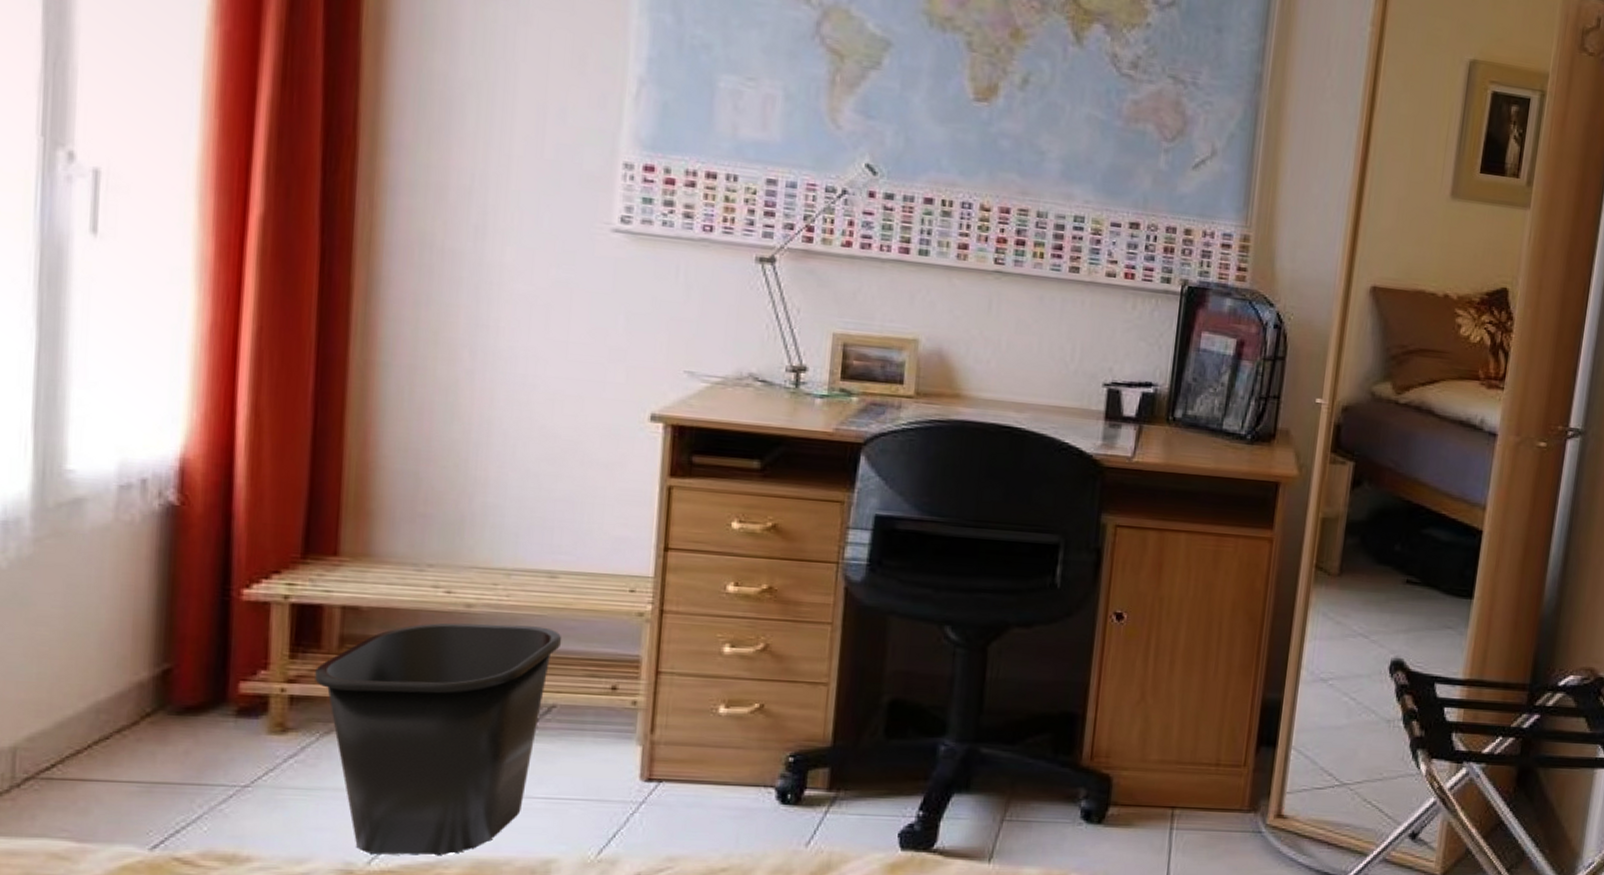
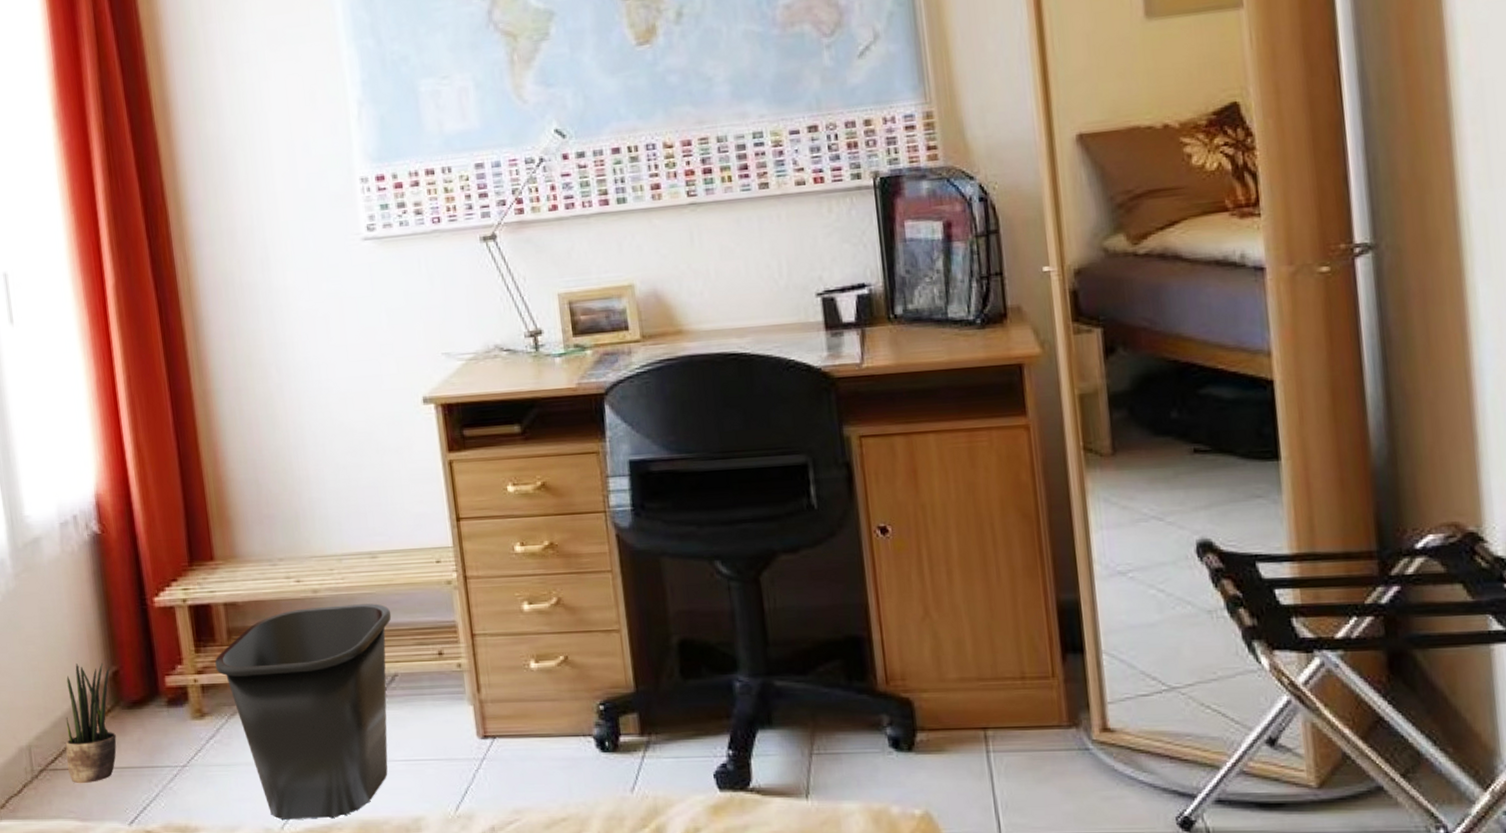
potted plant: none [69,655,159,798] -> present [65,663,117,784]

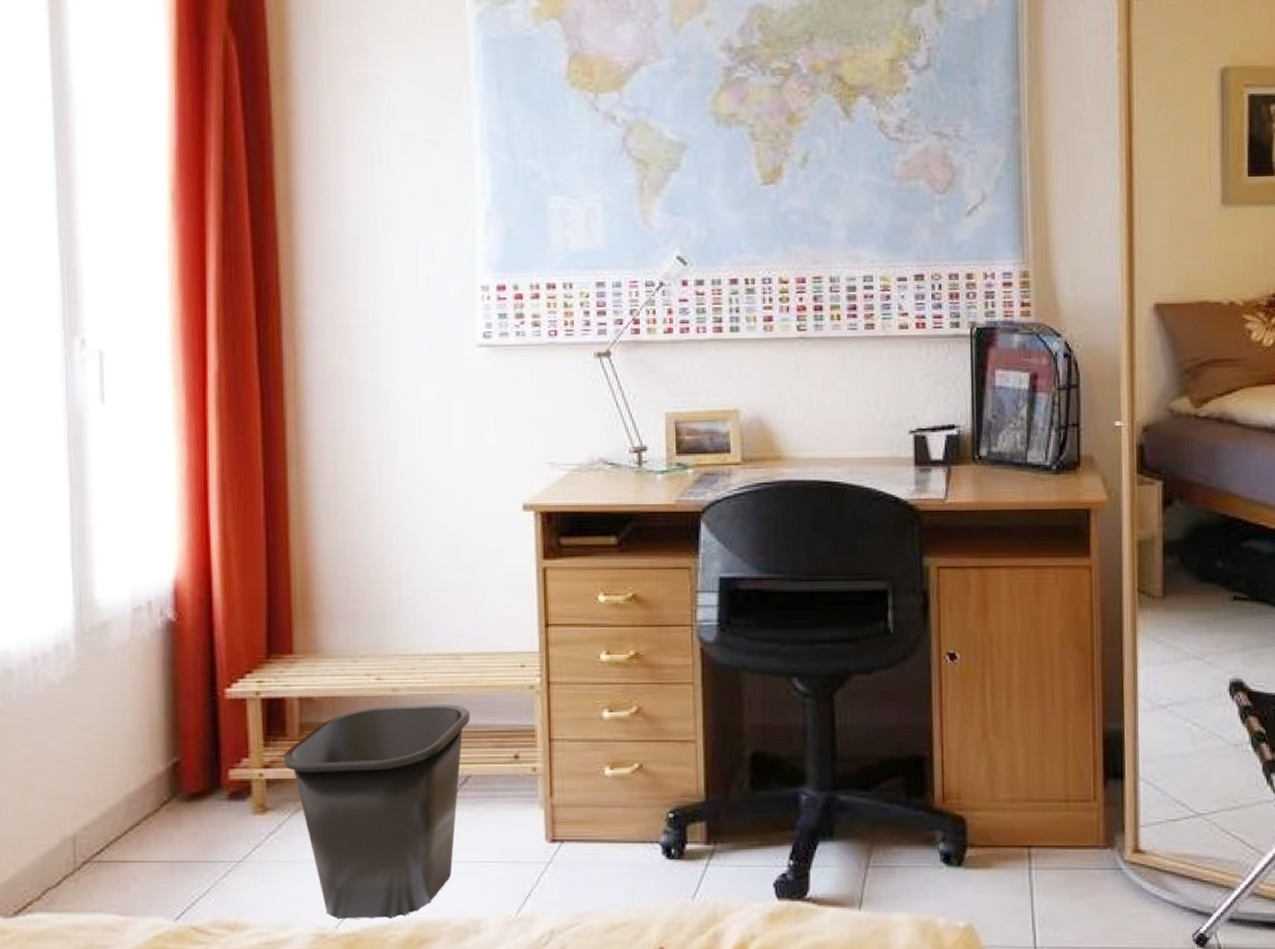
potted plant: present [65,663,117,784] -> none [113,753,170,877]

